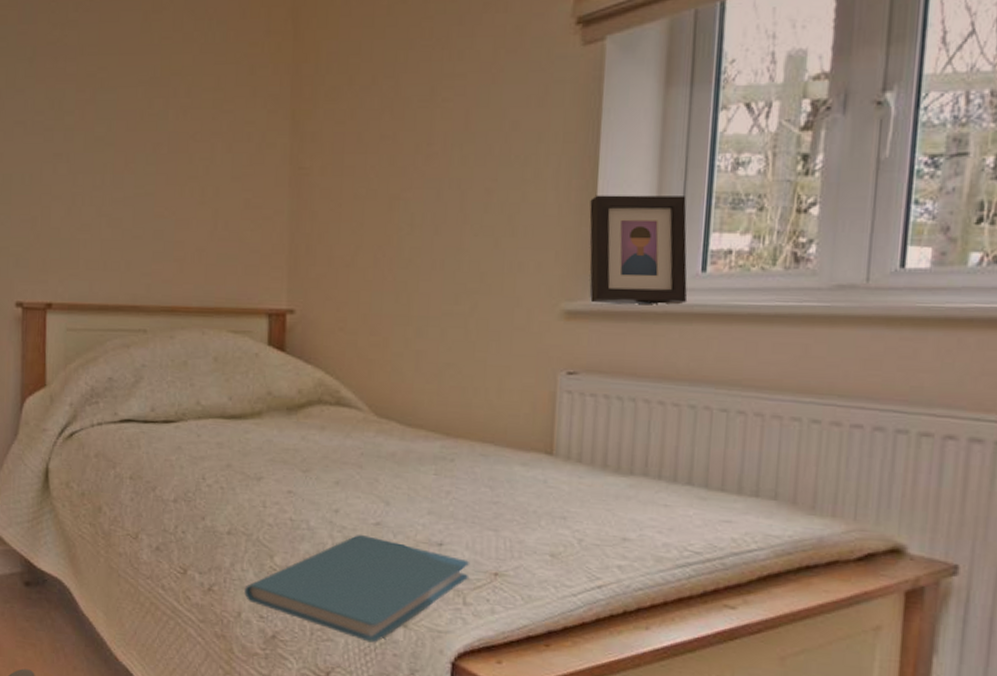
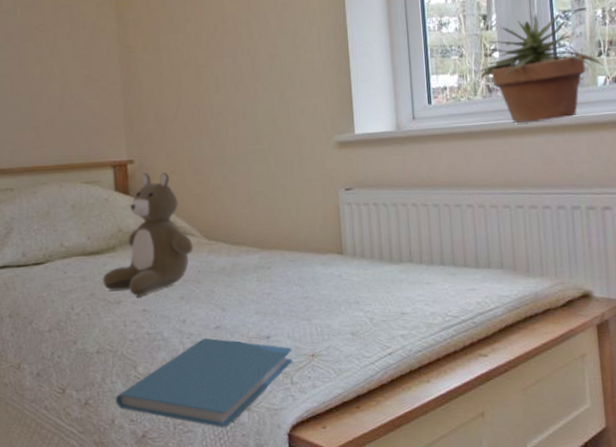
teddy bear: none [243,326,358,474] -> present [103,172,193,296]
picture frame: present [590,195,688,305] -> none [345,50,422,133]
potted plant: none [782,156,984,310] -> present [477,12,605,124]

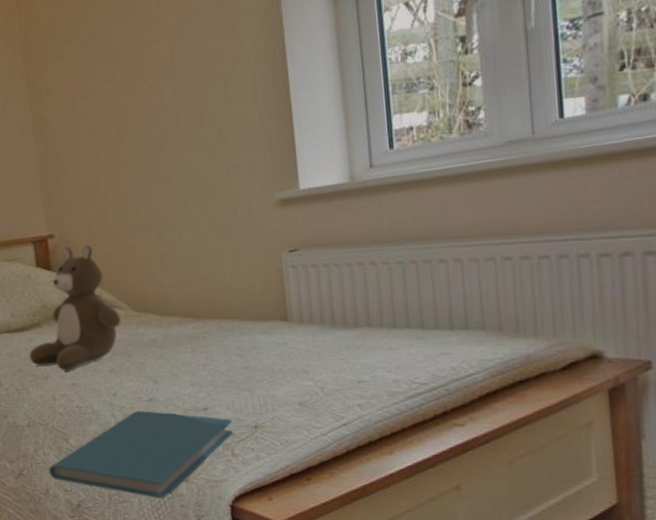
potted plant: present [477,12,605,124] -> none [453,21,629,162]

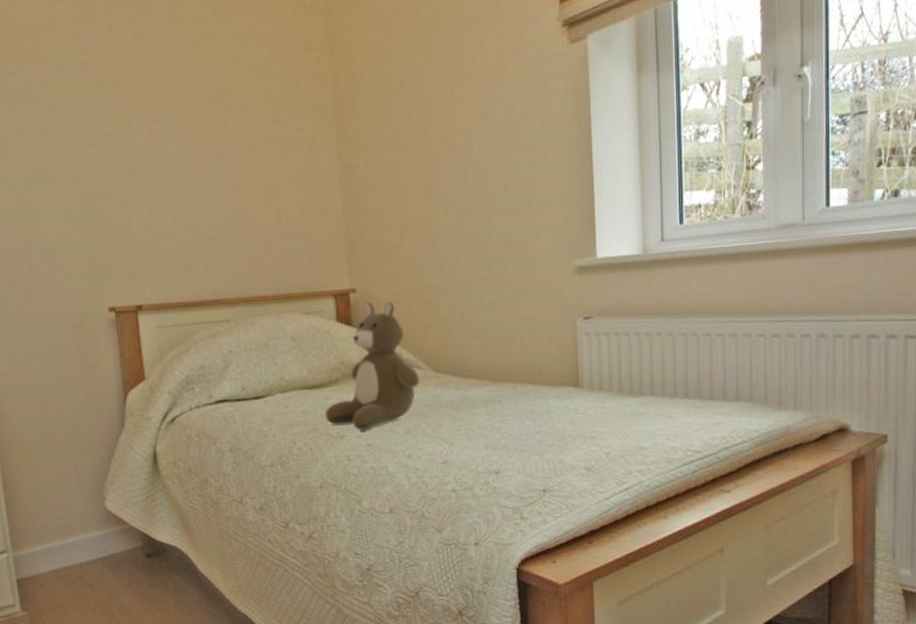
book: present [48,410,234,499] -> none [339,472,524,562]

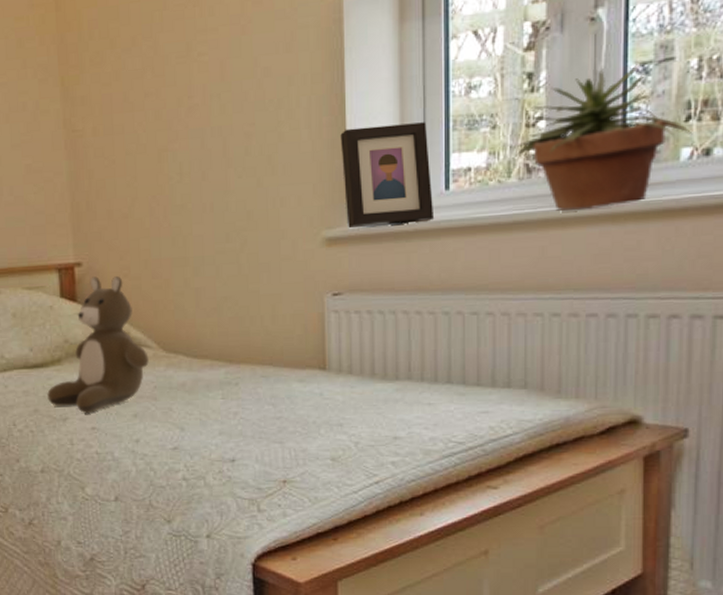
picture frame: none [588,163,671,257] -> present [340,122,435,228]
potted plant: none [737,116,884,244] -> present [514,64,693,212]

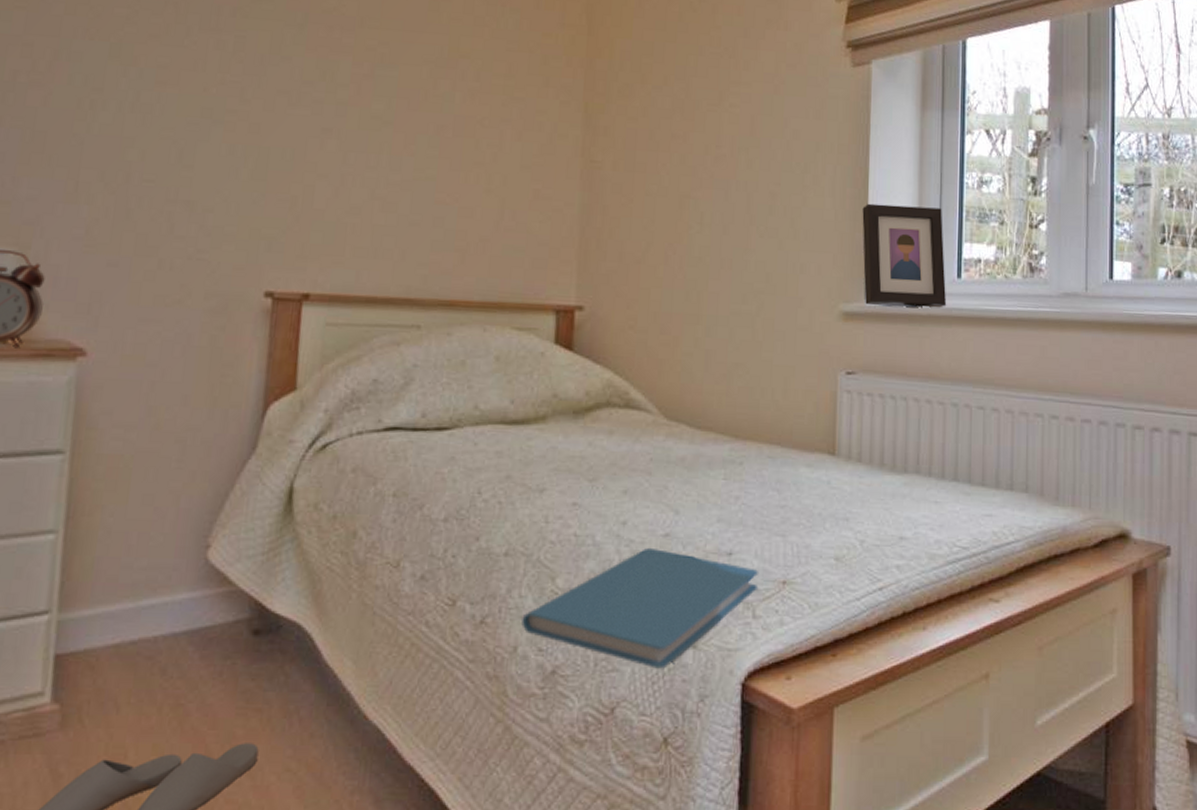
teddy bear: present [47,276,149,413] -> none [524,324,647,484]
book: none [60,459,261,554] -> present [520,547,759,669]
potted plant: present [514,64,693,212] -> none [1019,185,1167,316]

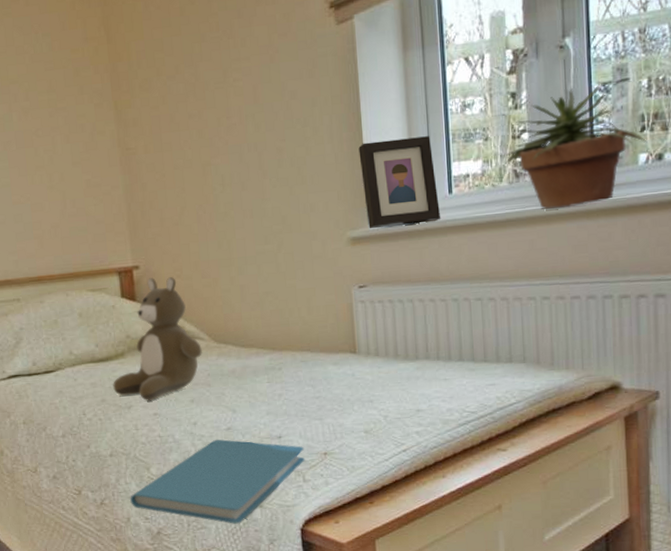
teddy bear: none [524,324,647,484] -> present [113,277,202,401]
potted plant: none [1019,185,1167,316] -> present [504,84,647,210]

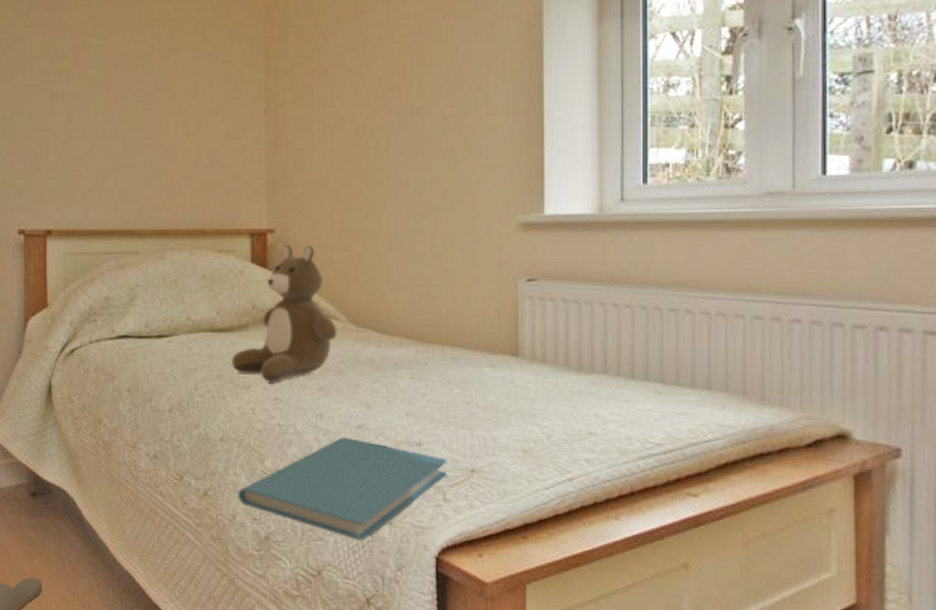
picture frame: present [358,136,441,228] -> none [538,116,632,214]
potted plant: present [504,84,647,210] -> none [713,74,895,214]

